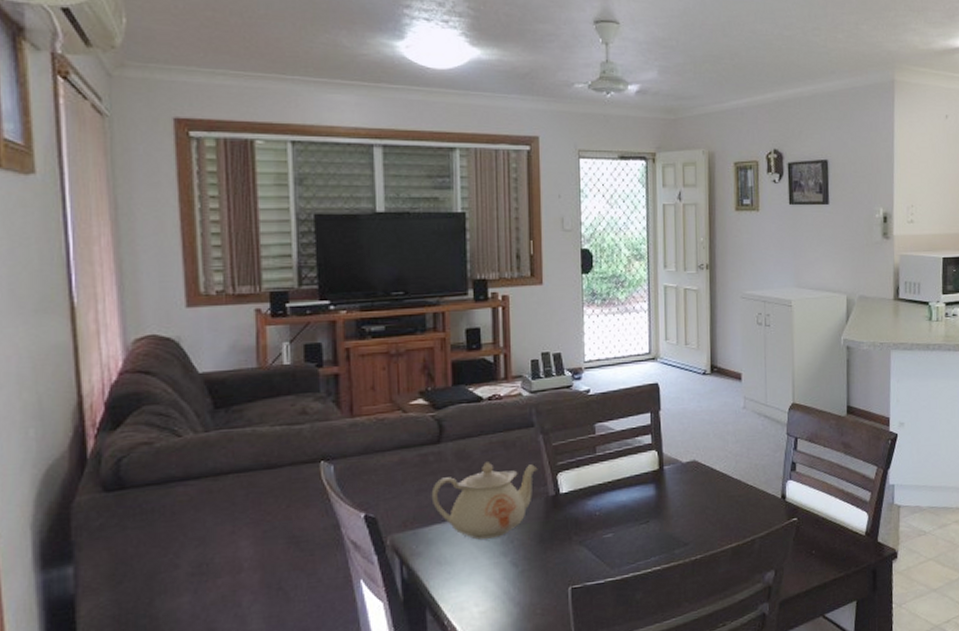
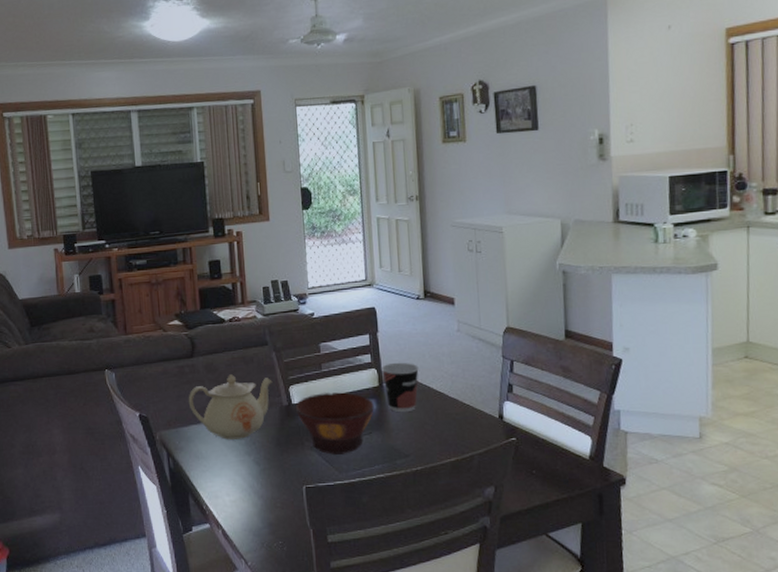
bowl: none [563,477,653,549] -> present [295,392,374,455]
cup: none [661,442,702,498] -> present [380,362,419,413]

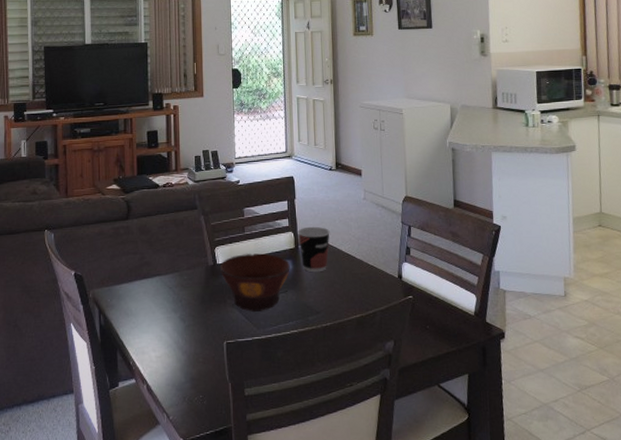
teapot: present [188,374,273,440] -> none [121,236,200,298]

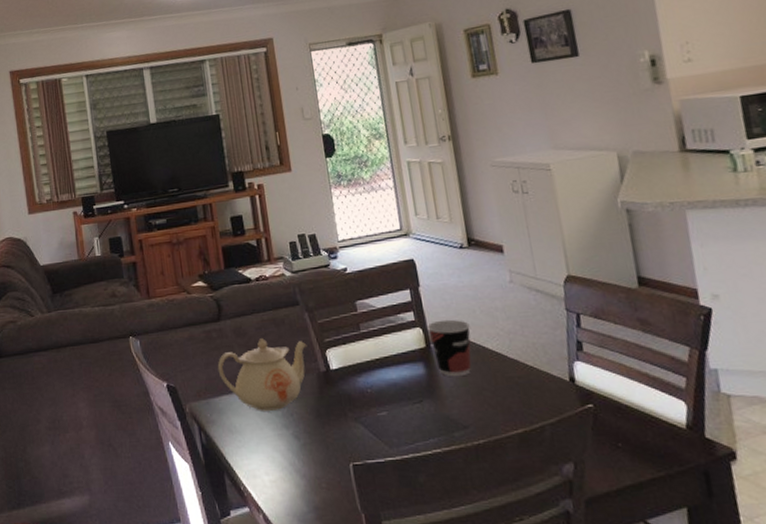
teapot: none [121,236,200,298] -> present [217,338,308,411]
bowl: present [219,253,290,312] -> none [334,355,423,427]

